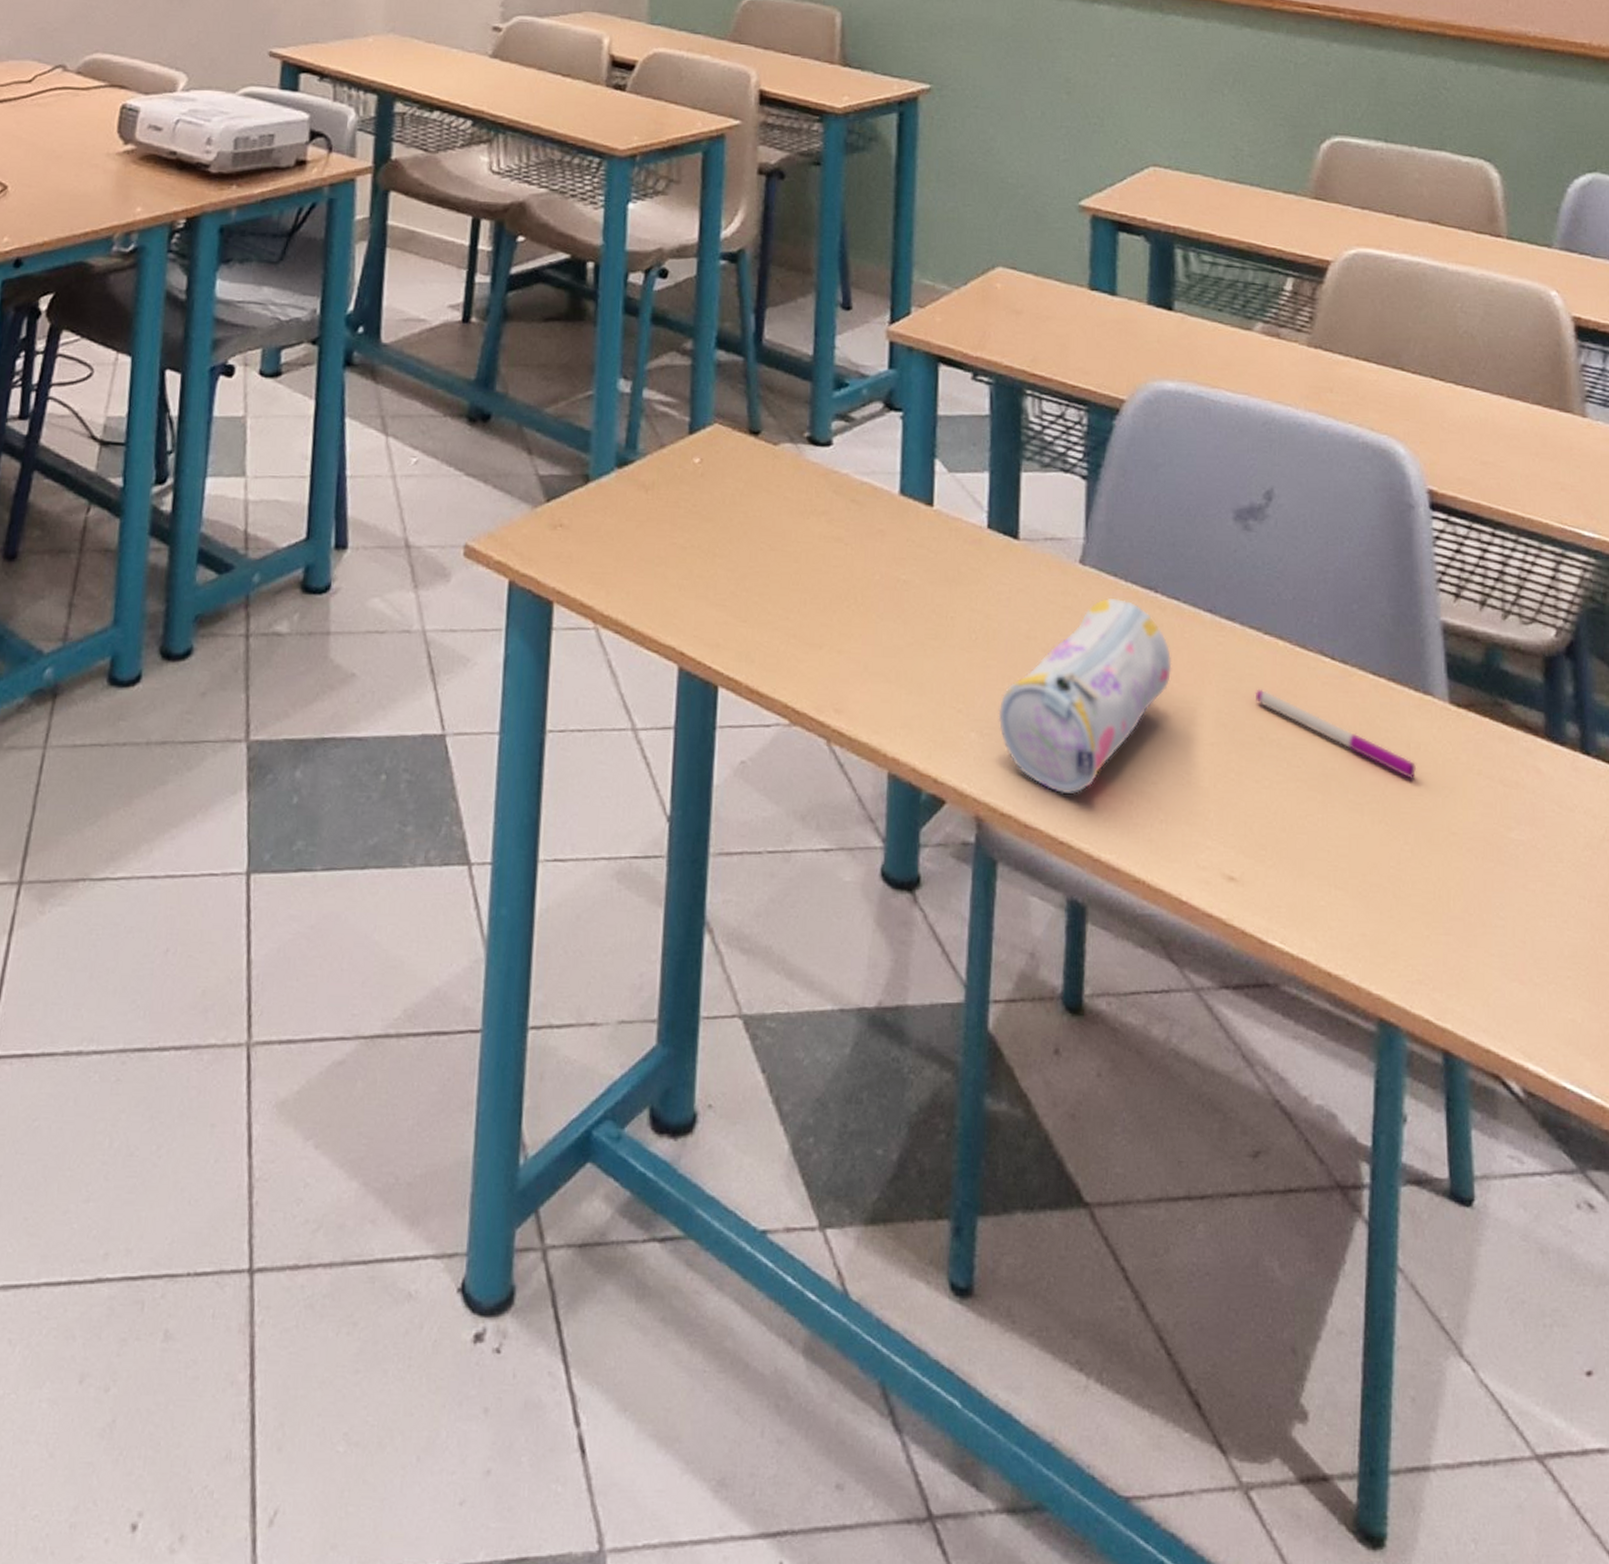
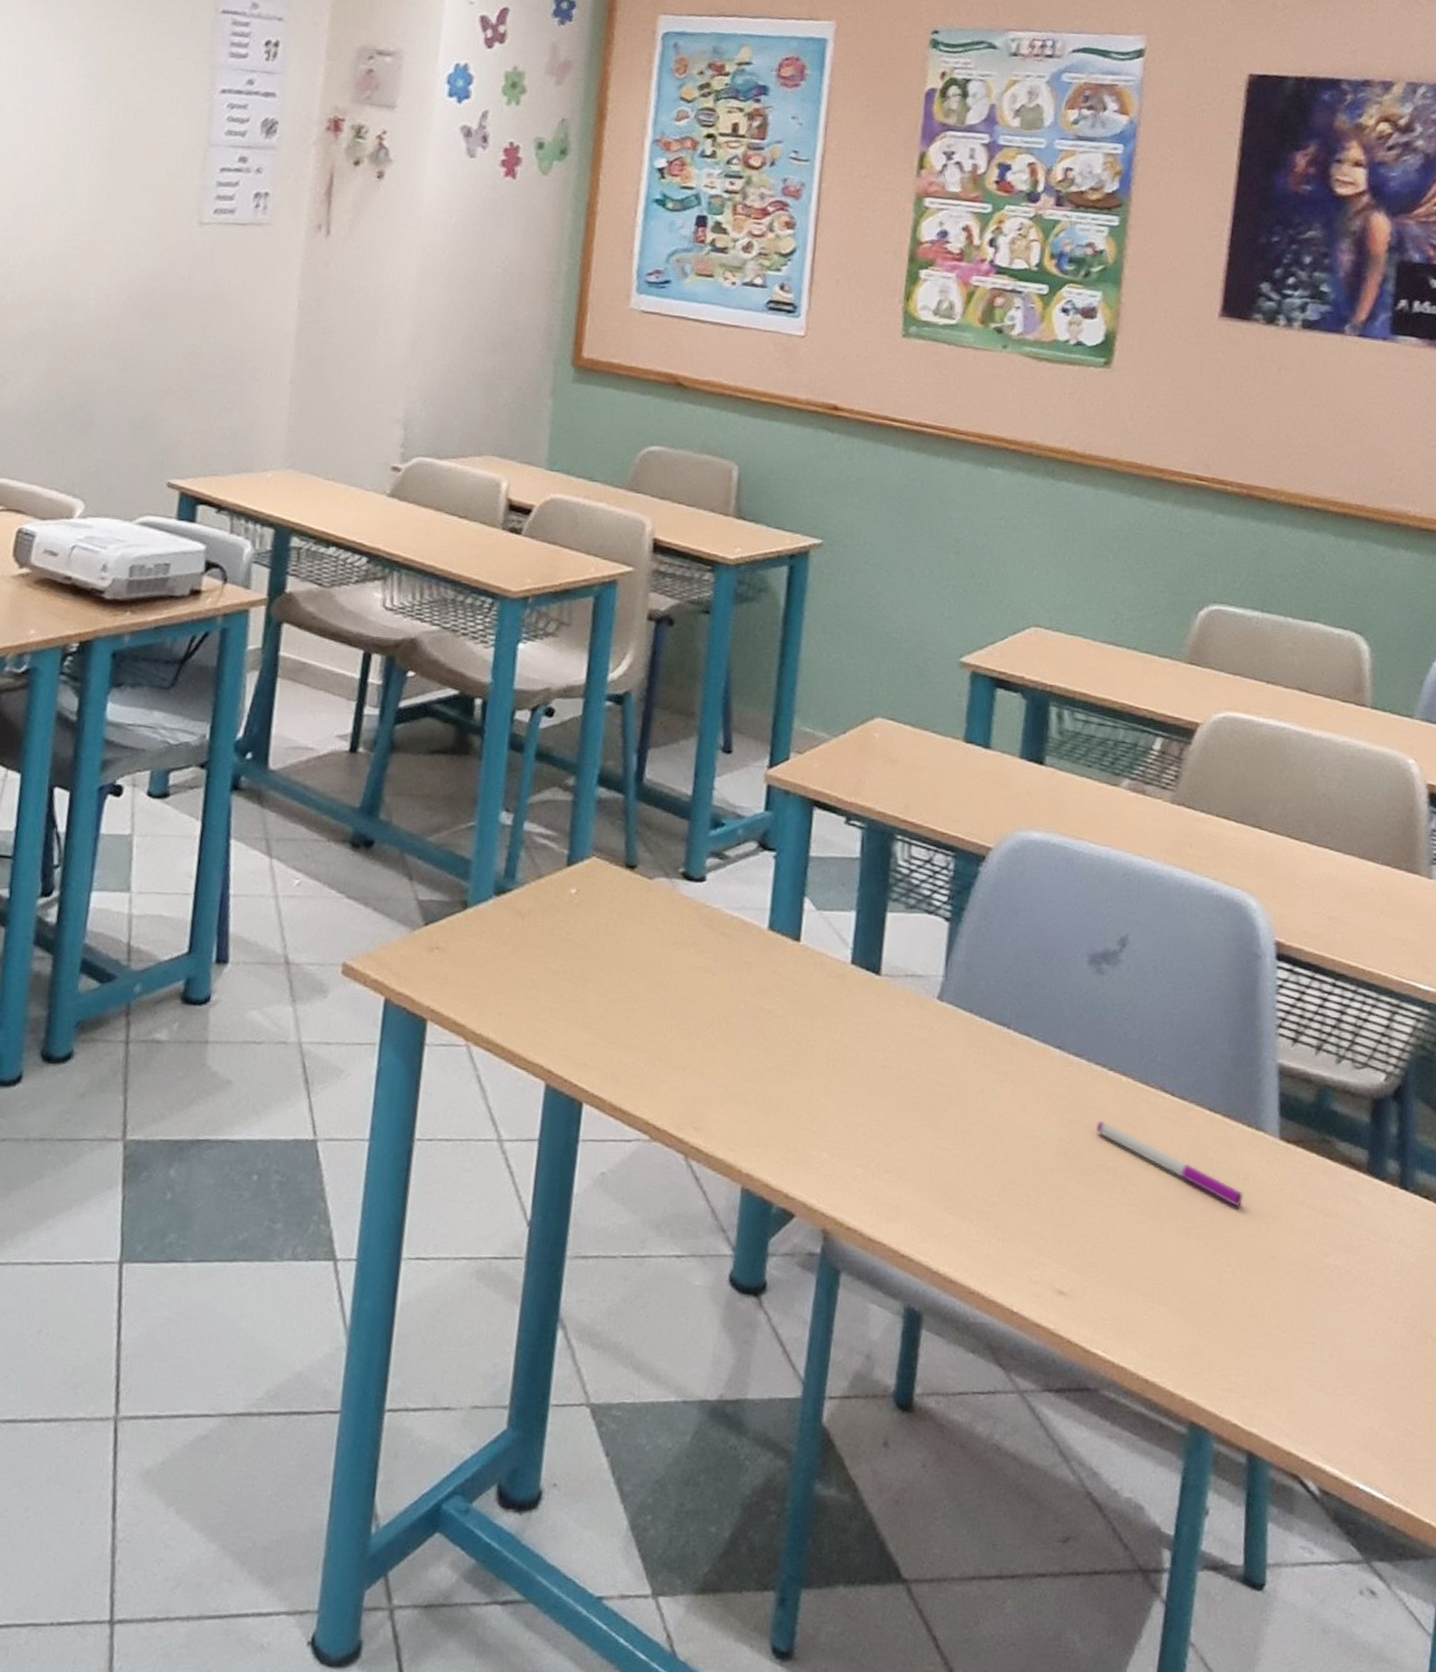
pencil case: present [998,597,1172,795] -> none [850,1031,1019,1212]

